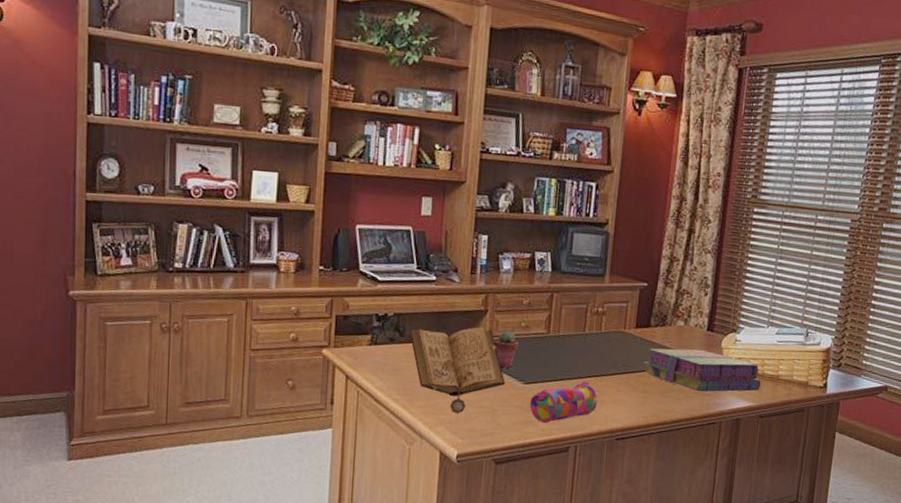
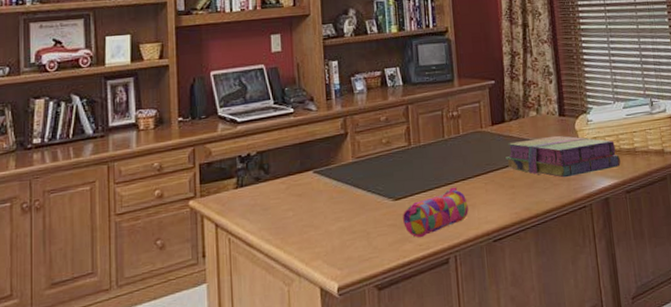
book: present [409,327,505,414] -> none [274,150,375,244]
potted succulent: present [493,330,519,368] -> none [357,149,383,188]

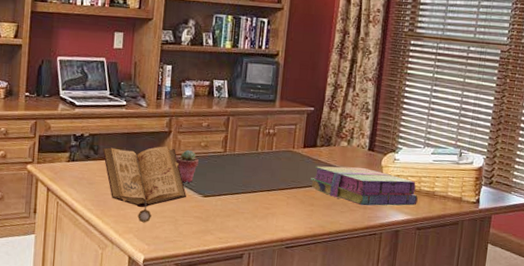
book: none [274,150,375,244] -> present [102,146,187,223]
potted succulent: none [357,149,383,188] -> present [176,149,199,183]
pencil case: present [403,187,469,238] -> none [208,195,269,232]

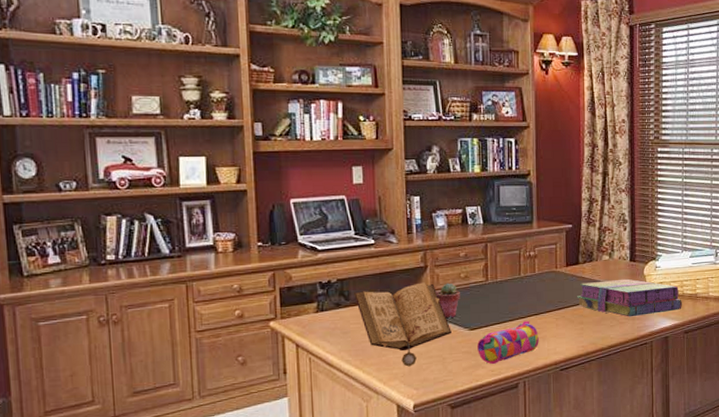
pencil case: none [208,195,269,232] -> present [477,320,539,364]

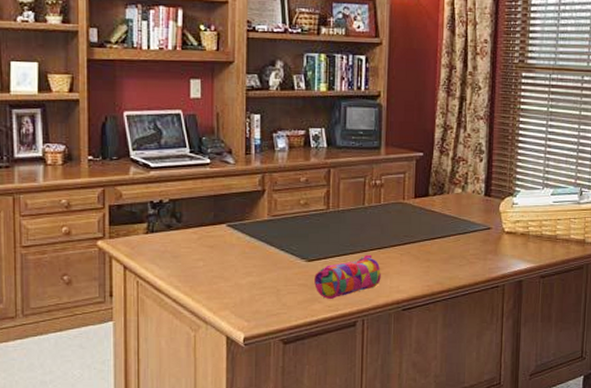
book: present [354,282,452,367] -> none [186,207,288,297]
potted succulent: present [435,283,460,318] -> none [272,209,299,247]
stack of books: present [577,278,682,317] -> none [425,215,540,257]

